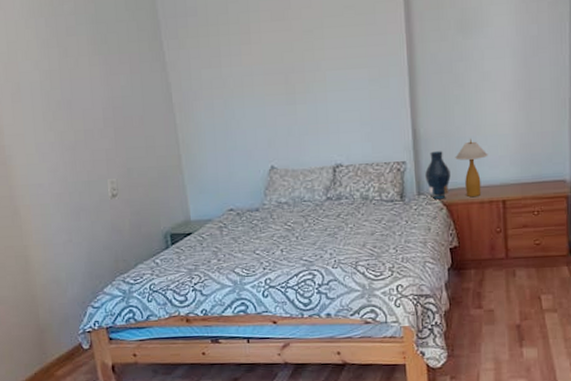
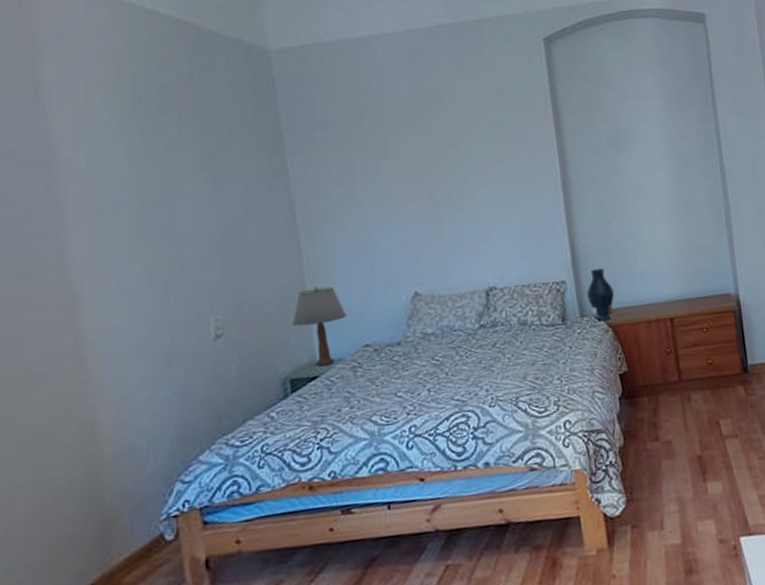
table lamp: none [171,157,215,225] -> present [292,286,347,367]
table lamp: present [455,138,488,198] -> none [617,254,651,317]

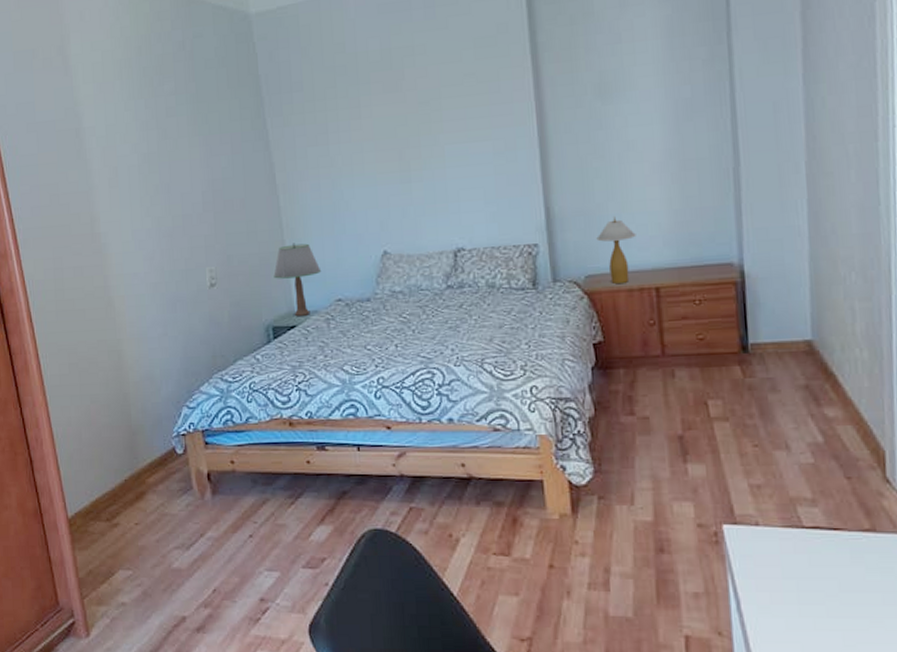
vase: present [586,268,615,321] -> none [560,231,592,287]
table lamp: none [617,254,651,317] -> present [596,217,636,285]

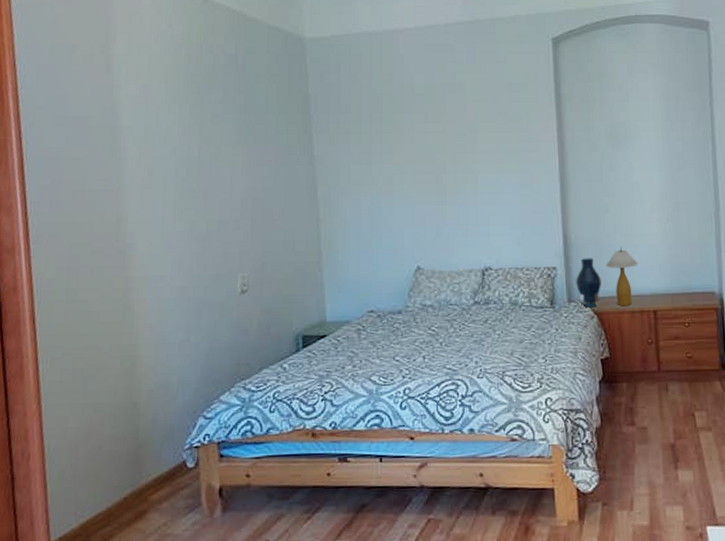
table lamp: present [274,243,322,317] -> none [308,254,356,327]
vase: none [560,231,592,287] -> present [575,258,601,308]

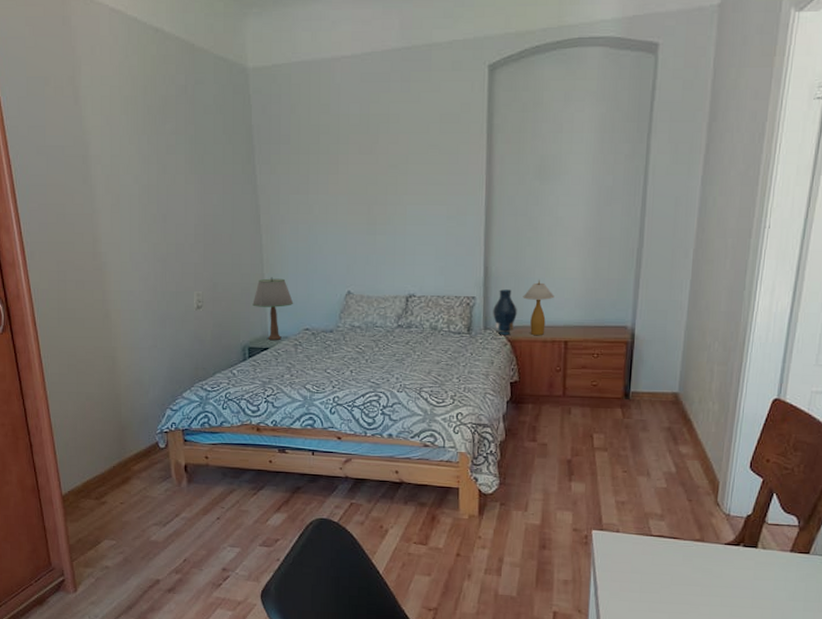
table lamp: none [308,254,356,327] -> present [252,277,294,341]

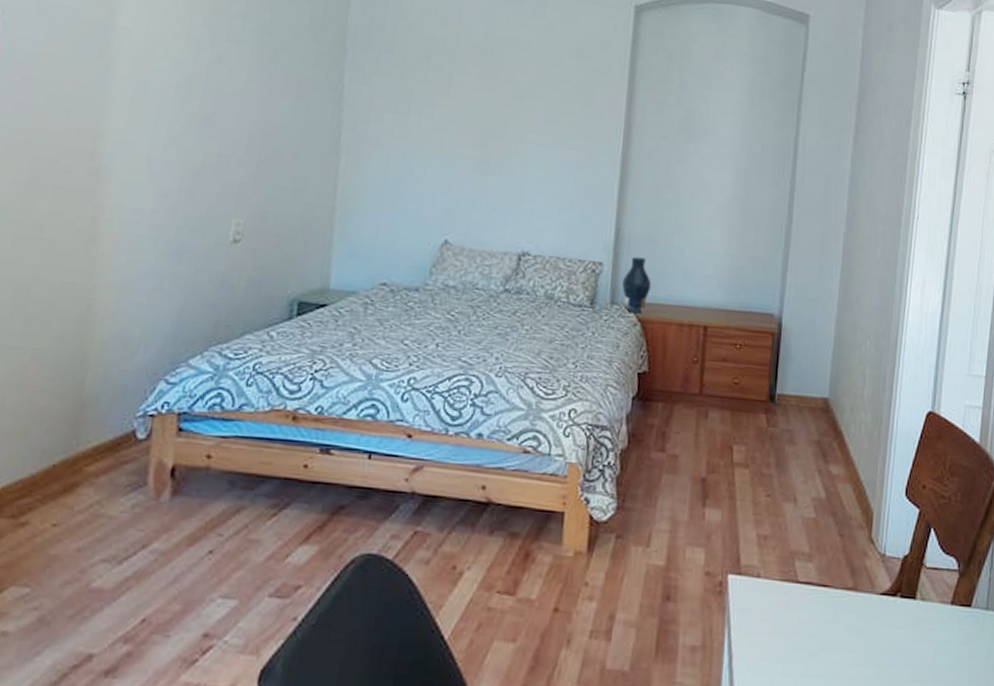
table lamp: present [252,277,294,341] -> none [313,212,371,296]
table lamp: present [523,280,555,336] -> none [658,250,695,318]

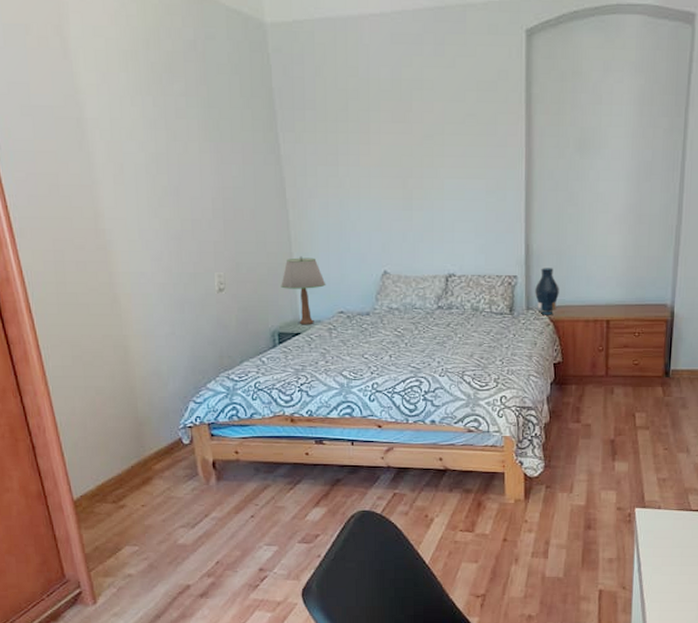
table lamp: none [313,212,371,296] -> present [281,256,326,325]

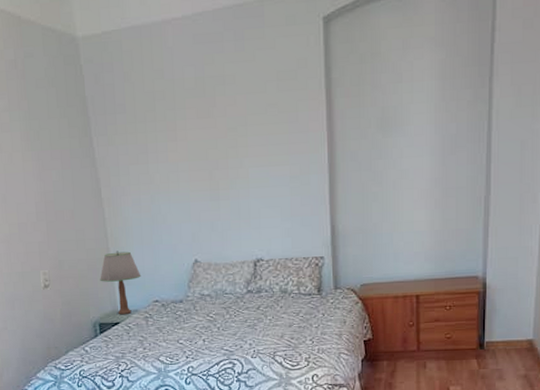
vase: present [534,268,559,315] -> none [341,247,367,294]

